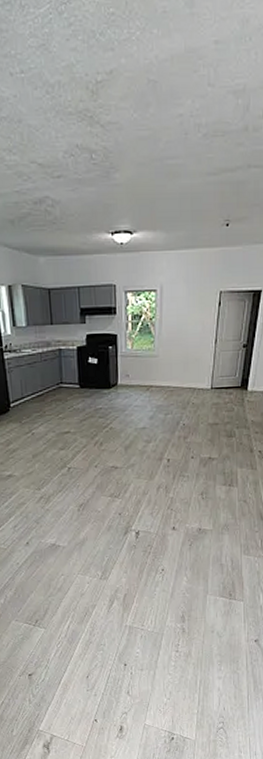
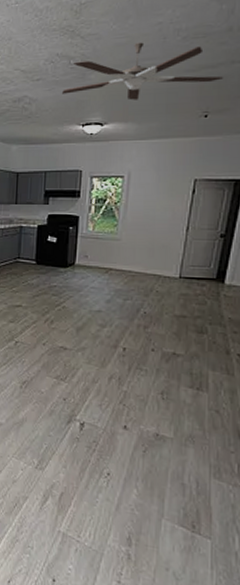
ceiling fan: none [86,137,241,206] -> present [61,42,223,100]

